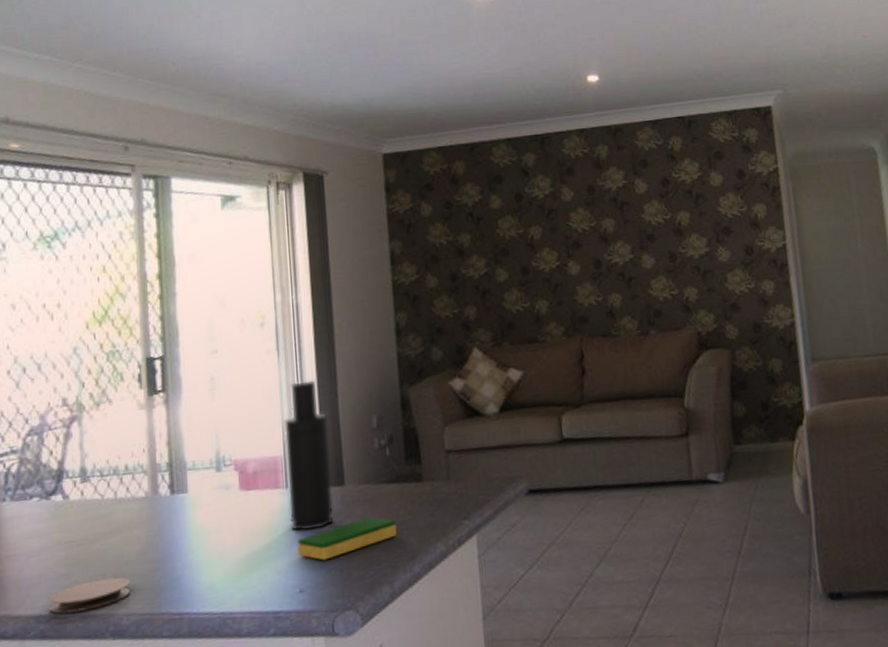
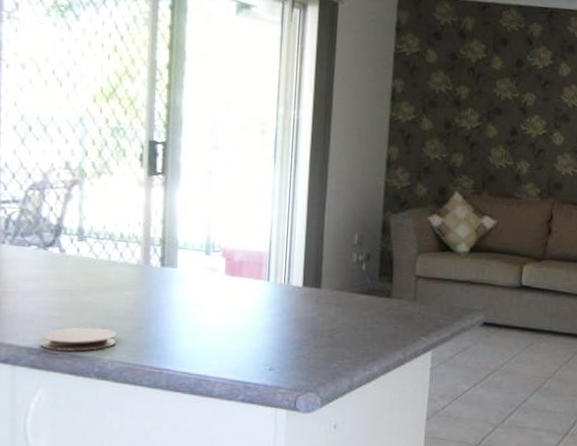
atomizer: present [284,380,334,532] -> none [268,190,313,321]
dish sponge: present [297,517,397,561] -> none [272,319,363,348]

